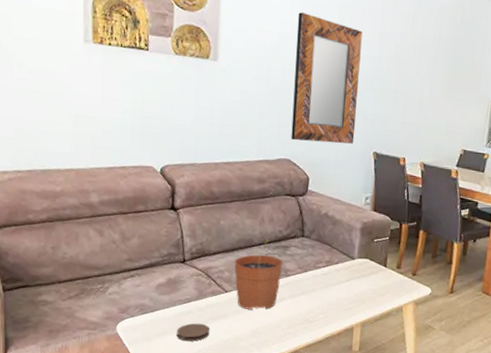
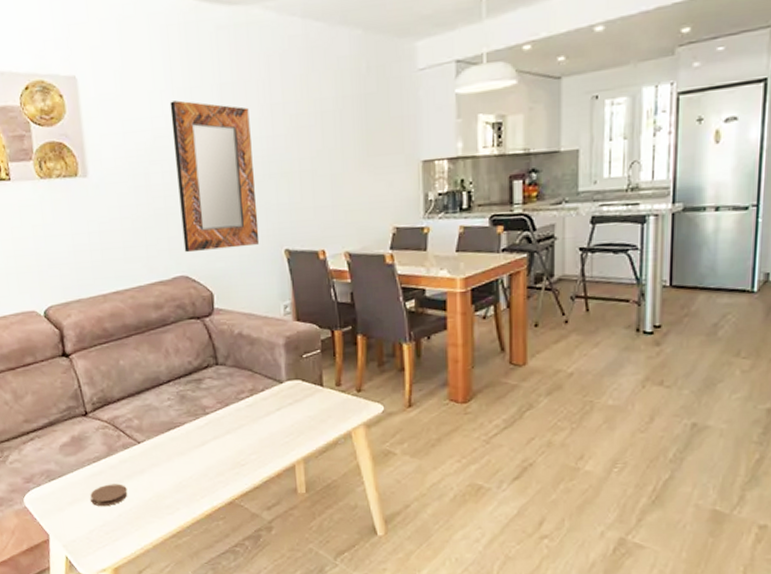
plant pot: present [234,239,283,310] -> none [142,373,199,460]

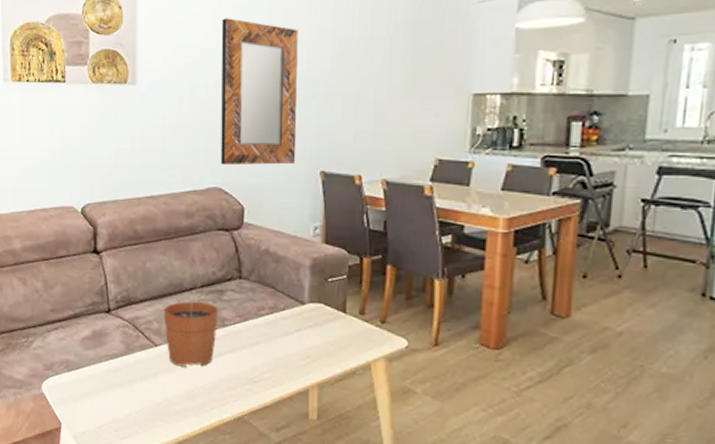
coaster: present [90,484,128,506] -> none [104,382,140,404]
plant pot: none [142,373,199,460] -> present [163,282,219,367]

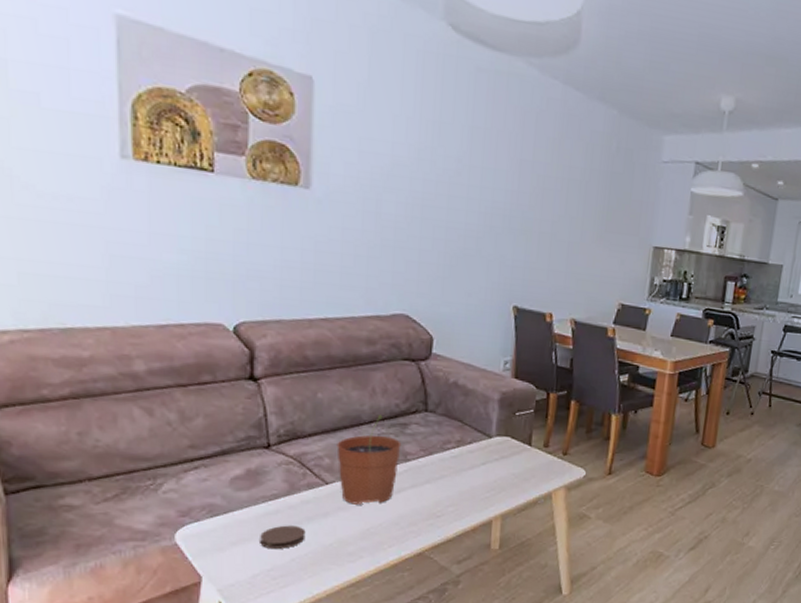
coaster: none [104,382,140,404] -> present [260,525,306,549]
home mirror: present [220,18,298,166] -> none [408,131,498,296]

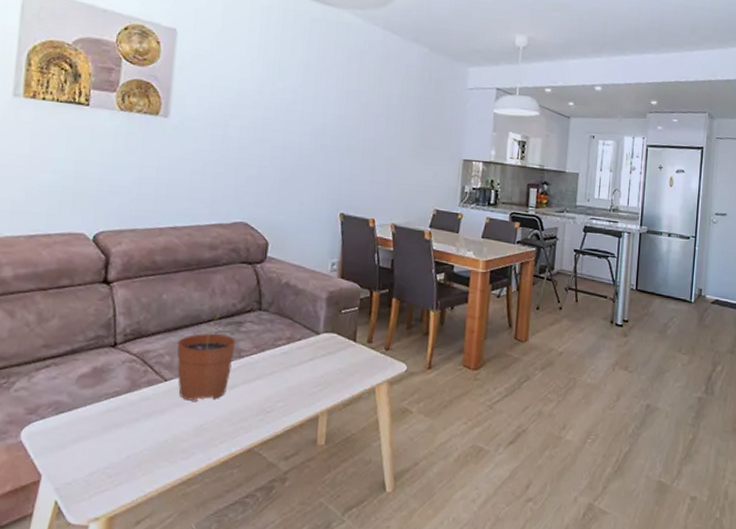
coaster: present [260,525,306,549] -> none [99,422,143,446]

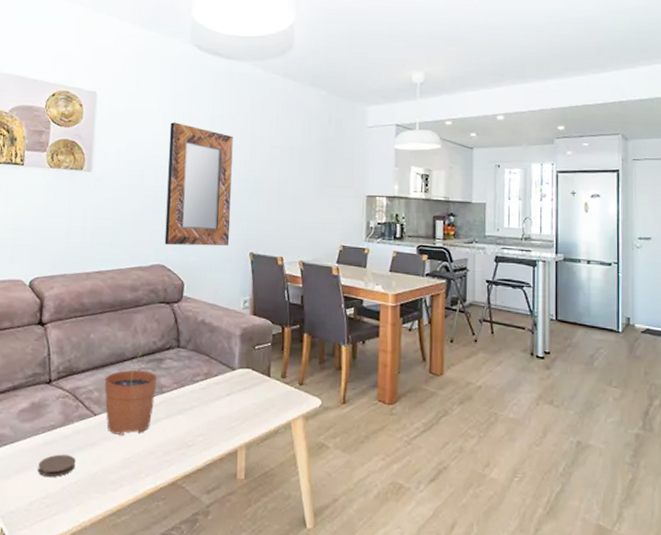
coaster: none [99,422,143,446] -> present [38,454,76,477]
home mirror: none [248,69,328,205] -> present [164,122,233,246]

